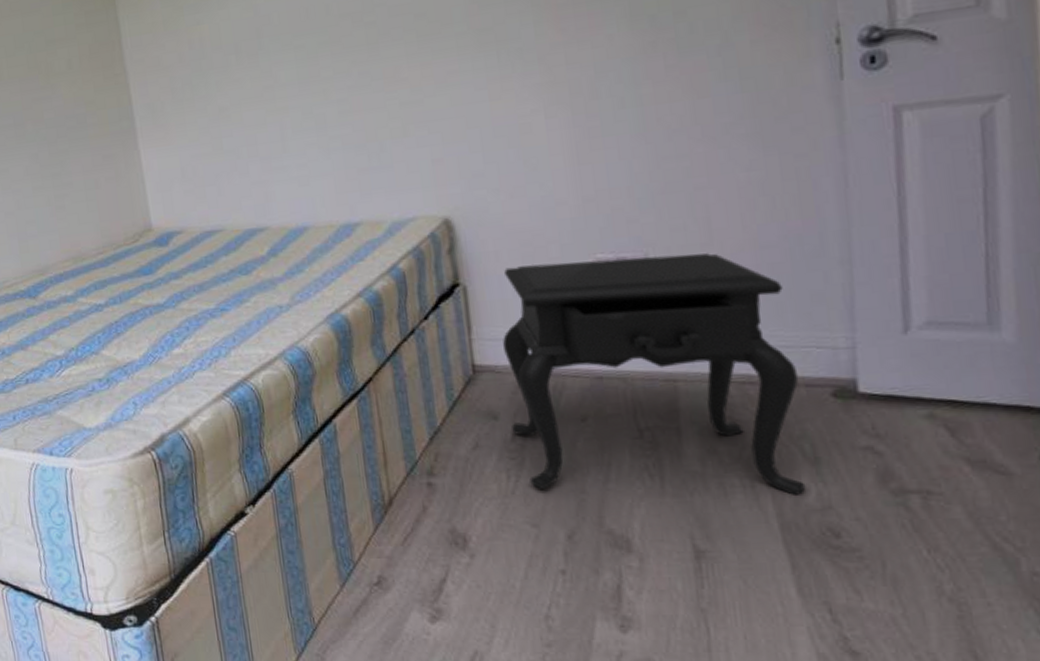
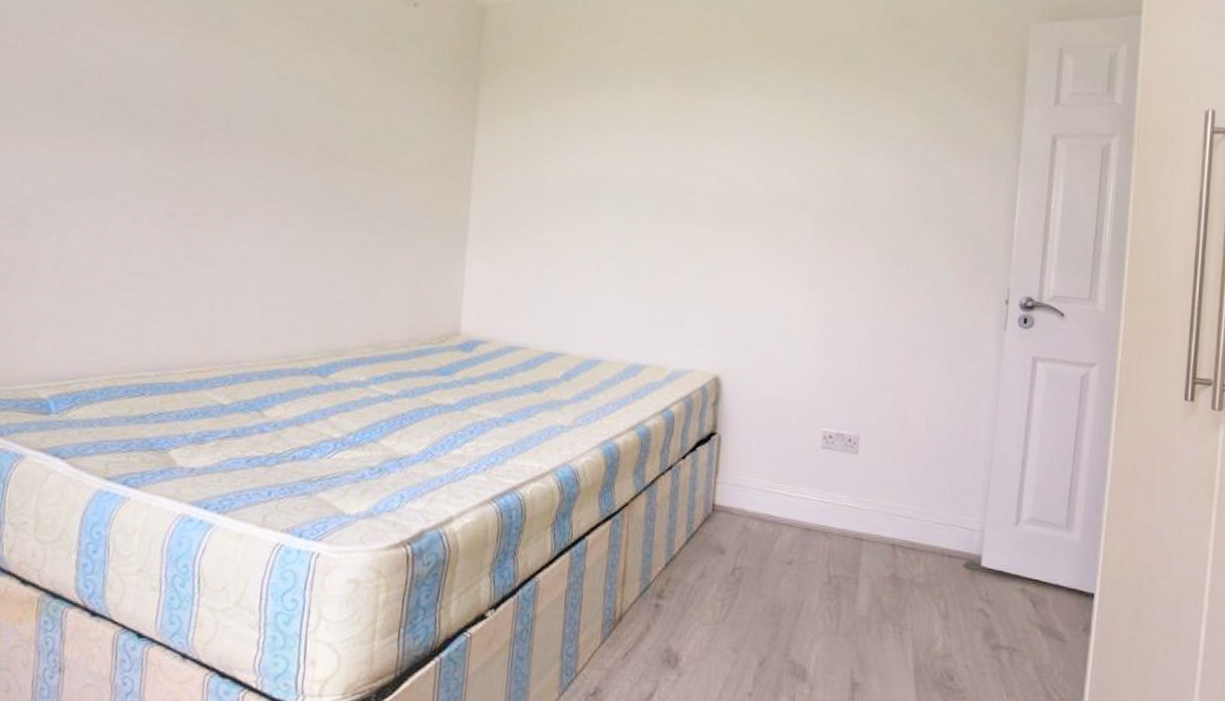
side table: present [503,253,806,495] -> none [733,426,945,643]

